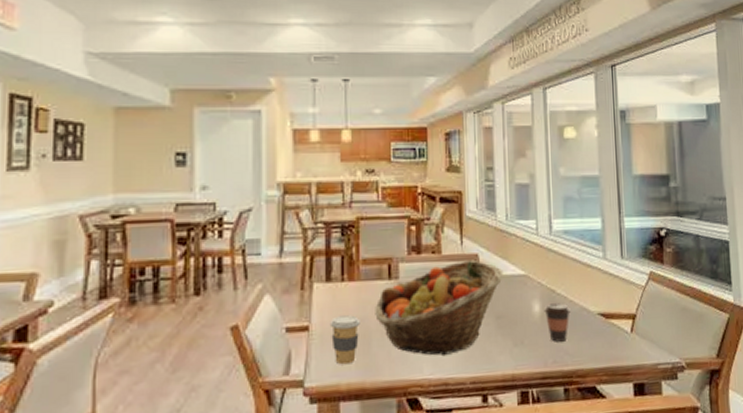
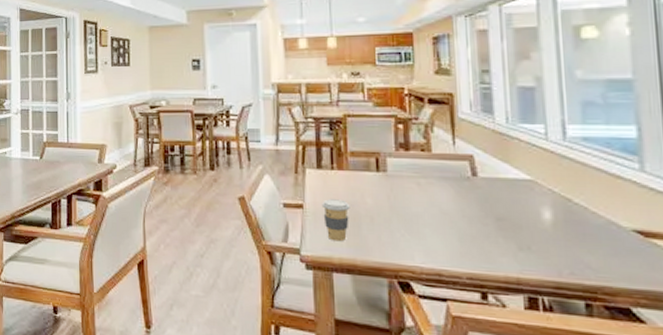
fruit basket: present [375,259,503,357] -> none [364,160,504,249]
coffee cup: present [544,303,570,342] -> none [557,212,593,254]

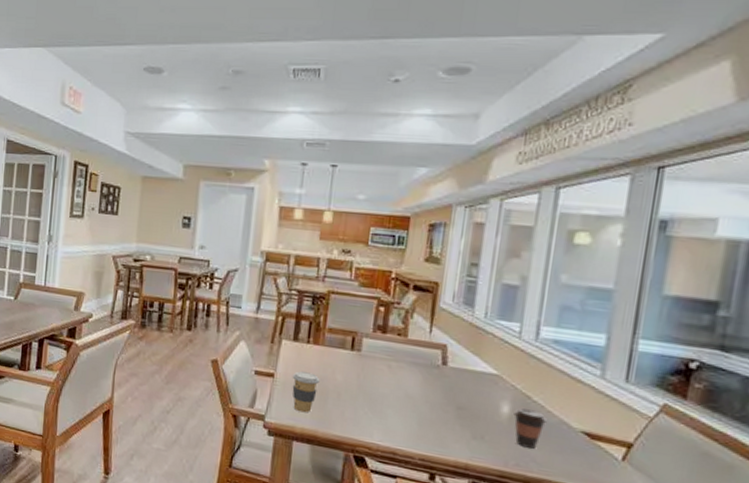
coffee cup: none [557,212,593,254] -> present [514,408,547,449]

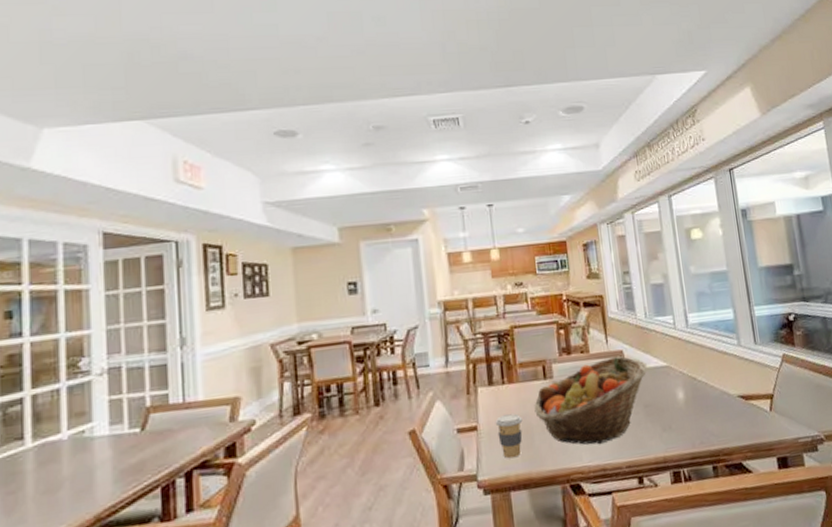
fruit basket: none [334,347,472,429] -> present [534,356,648,445]
coffee cup: present [514,408,547,449] -> none [687,389,712,425]

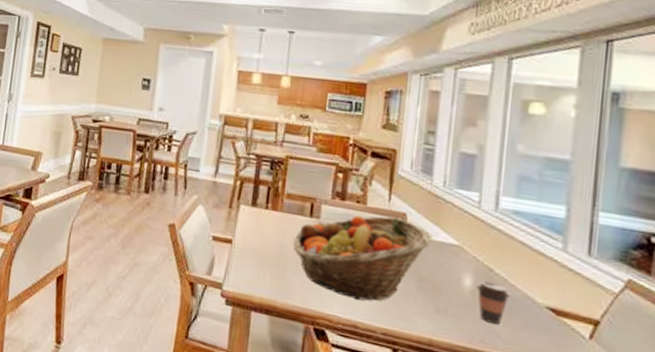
coffee cup: present [495,413,523,459] -> none [250,237,279,282]
coffee cup: none [687,389,712,425] -> present [476,281,510,325]

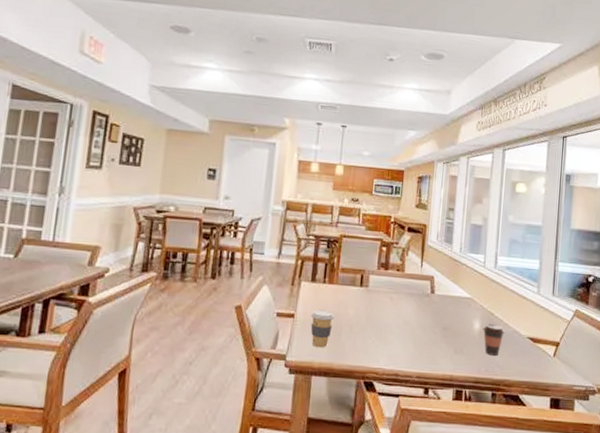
coffee cup: none [250,237,279,282] -> present [310,309,335,348]
fruit basket: present [293,215,433,301] -> none [346,280,453,353]

